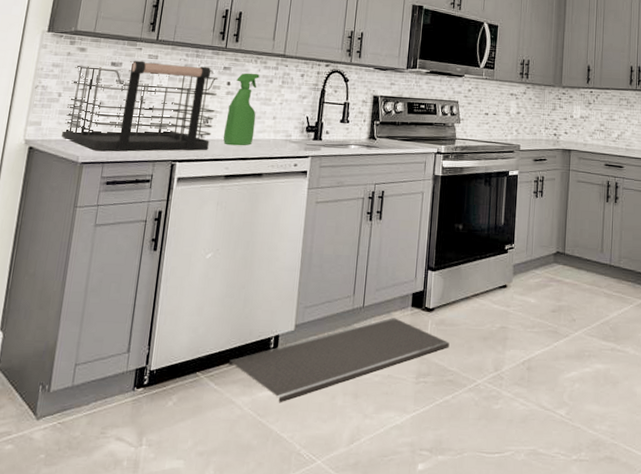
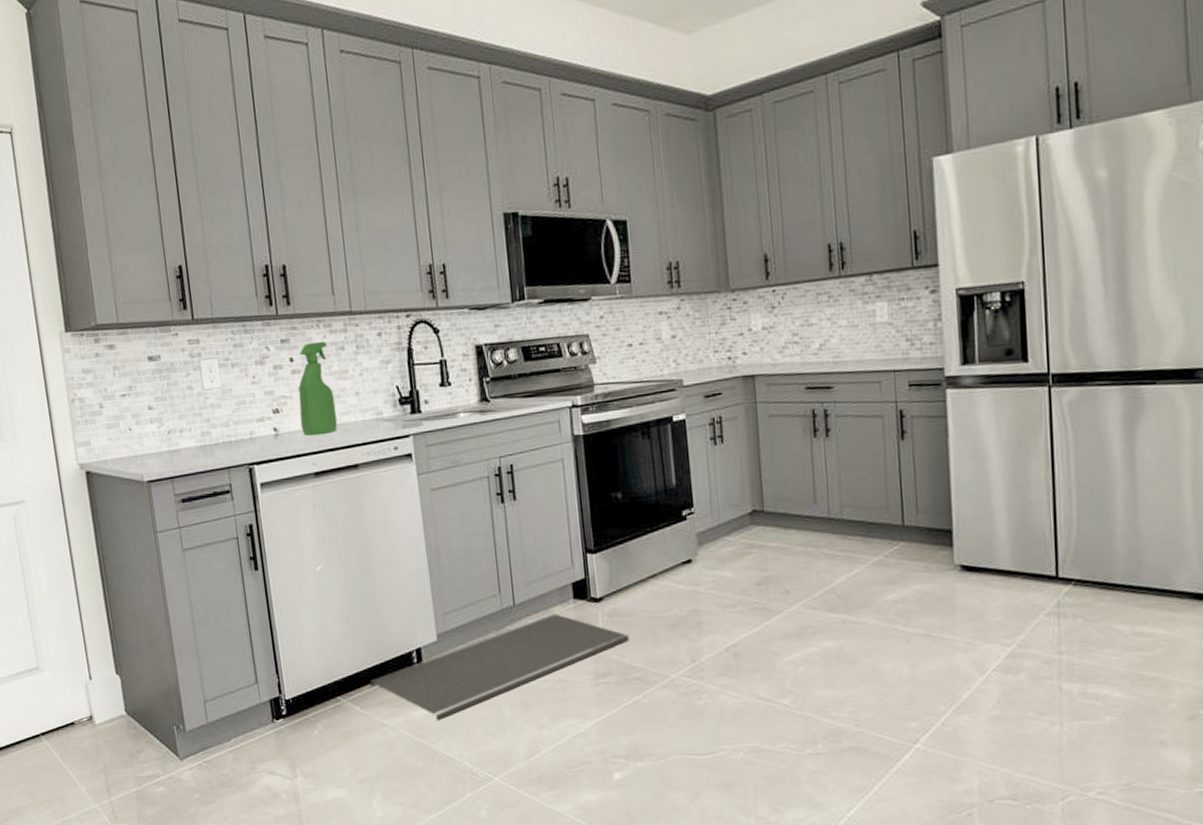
dish rack: present [62,60,219,152] -> none [108,343,288,466]

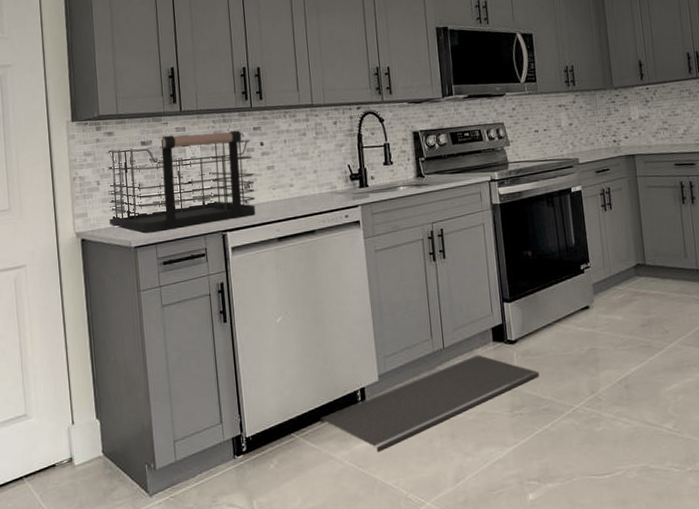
dish rack: none [108,343,288,466] -> present [106,130,256,233]
spray bottle: present [298,341,338,436] -> none [267,128,299,207]

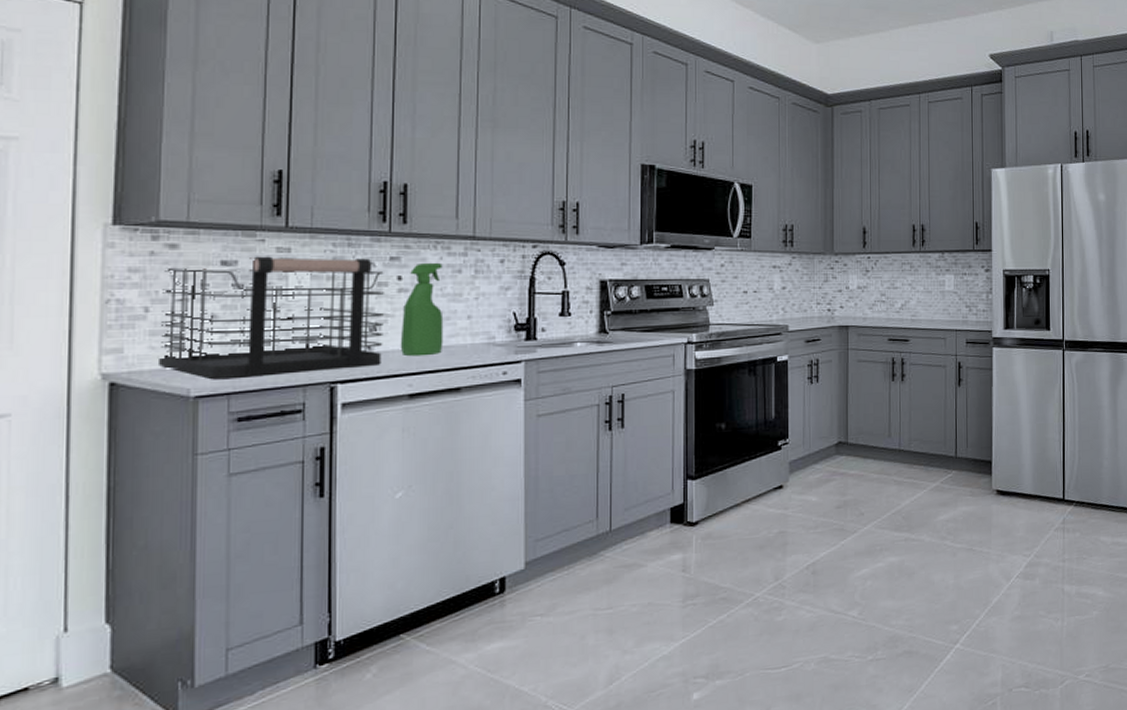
spray bottle: none [267,128,299,207] -> present [400,262,444,357]
door mat: present [319,355,540,453] -> none [441,538,720,654]

